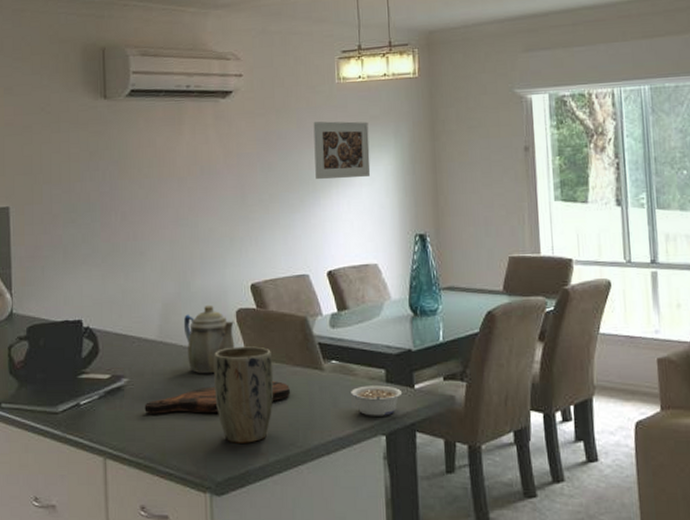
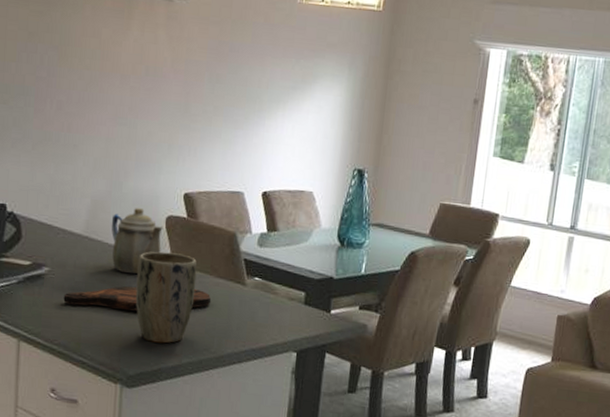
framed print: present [313,121,371,179] -> none [263,40,325,104]
legume: present [351,385,403,416] -> none [269,305,319,335]

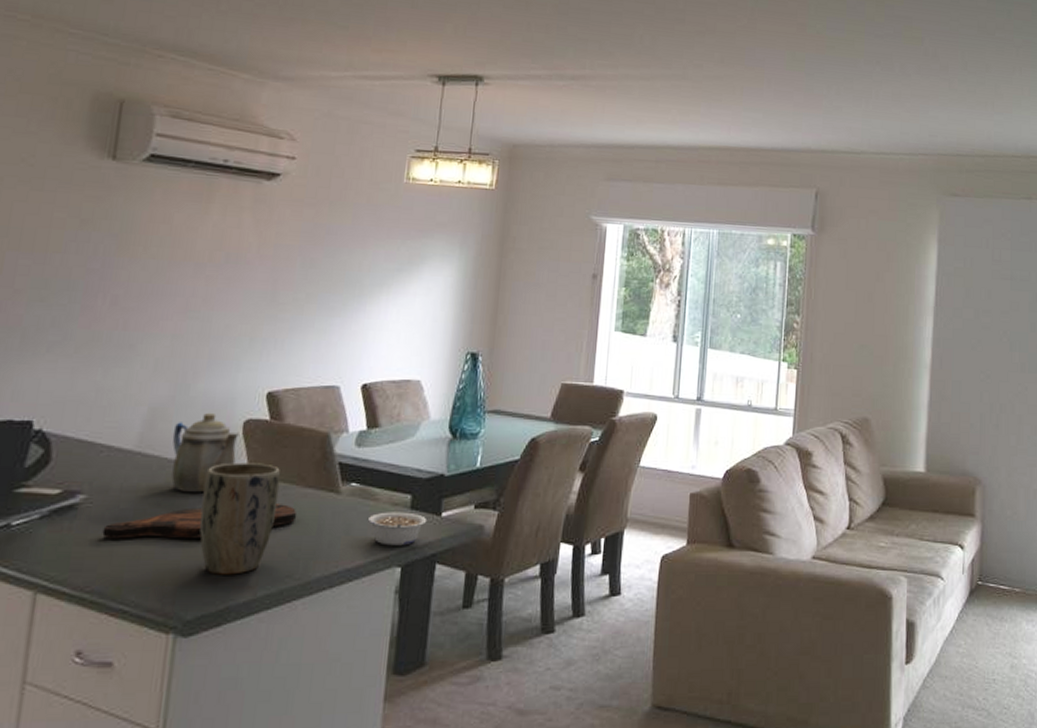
legume: none [269,305,319,335] -> present [368,512,427,546]

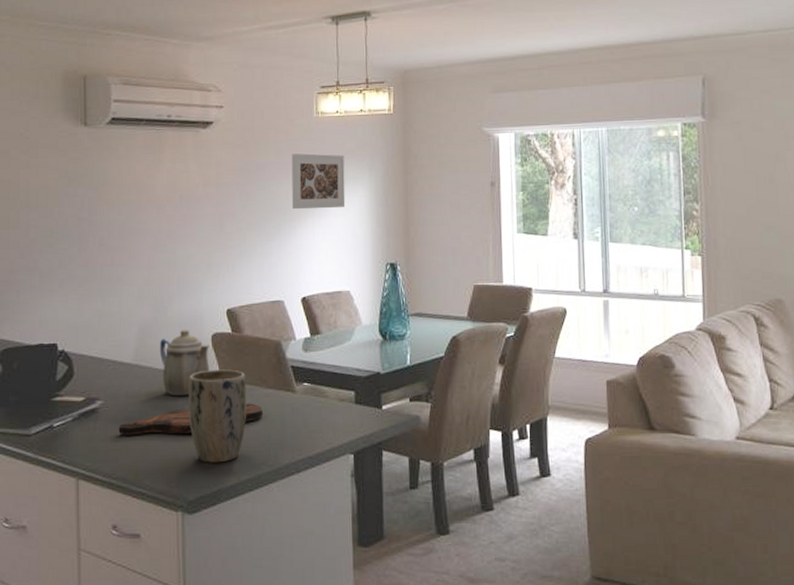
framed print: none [365,221,433,286] -> present [291,153,346,209]
legume: present [368,512,427,546] -> none [321,406,371,436]

